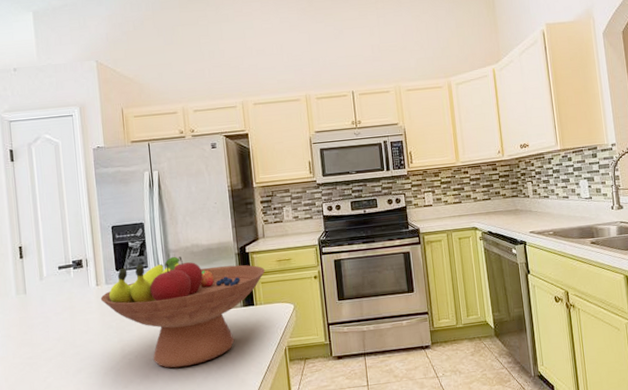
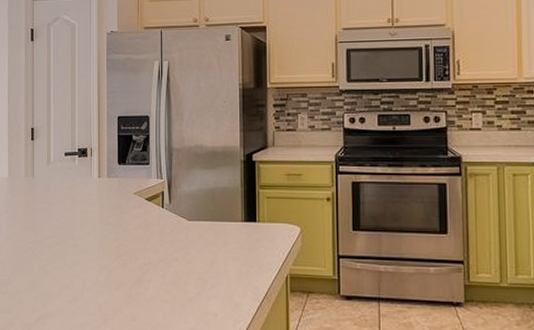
fruit bowl: present [100,256,265,368] -> none [101,156,271,278]

